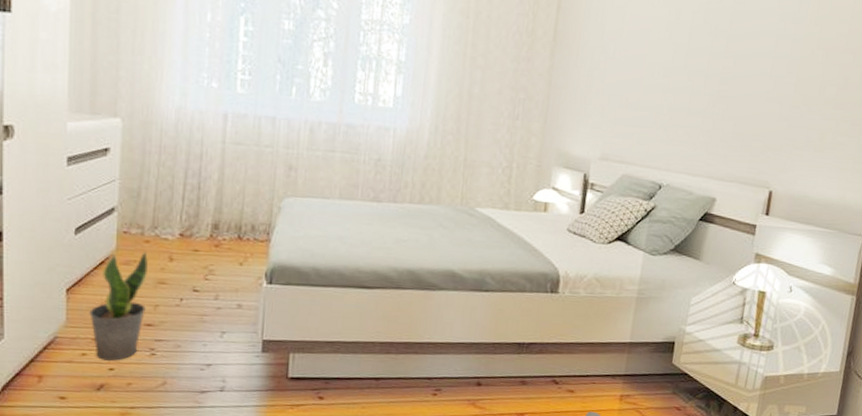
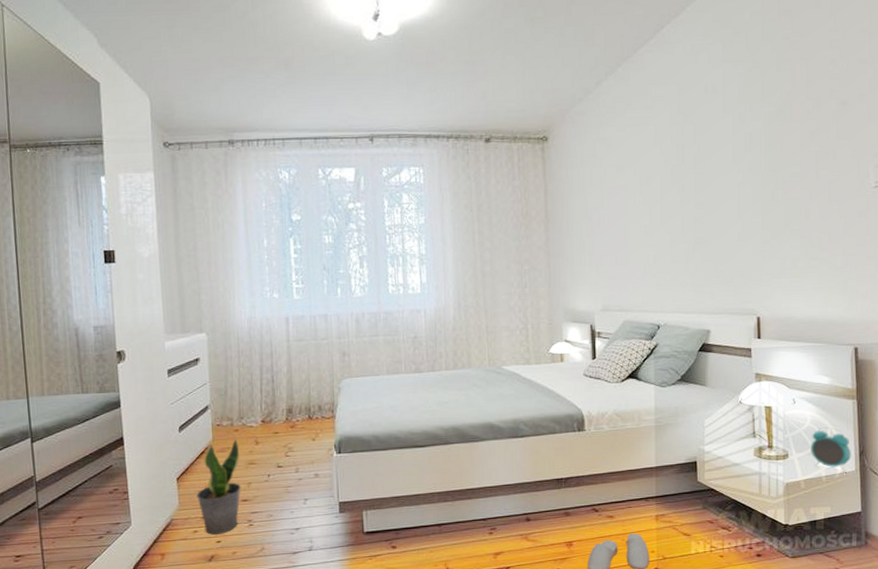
alarm clock: none [797,320,840,372] -> present [811,426,851,473]

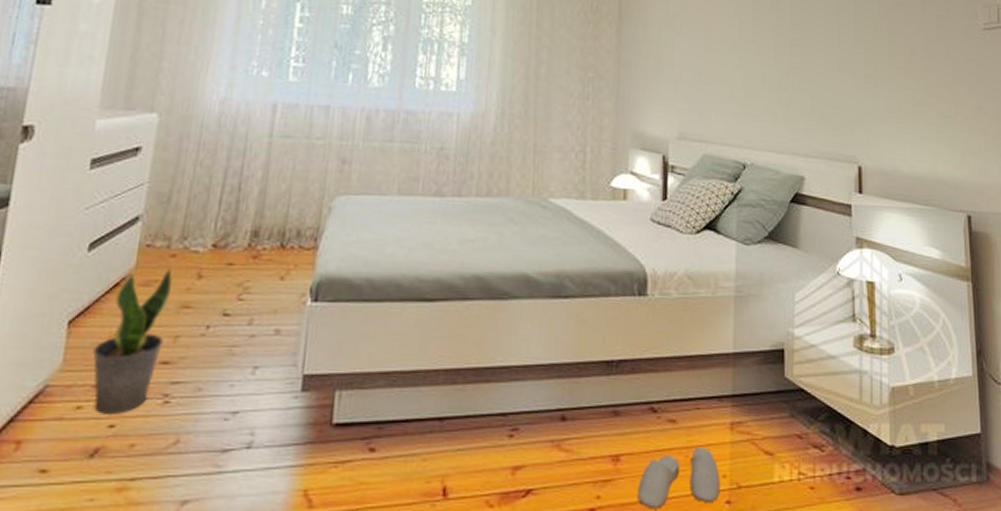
alarm clock: present [811,426,851,473] -> none [920,313,968,378]

